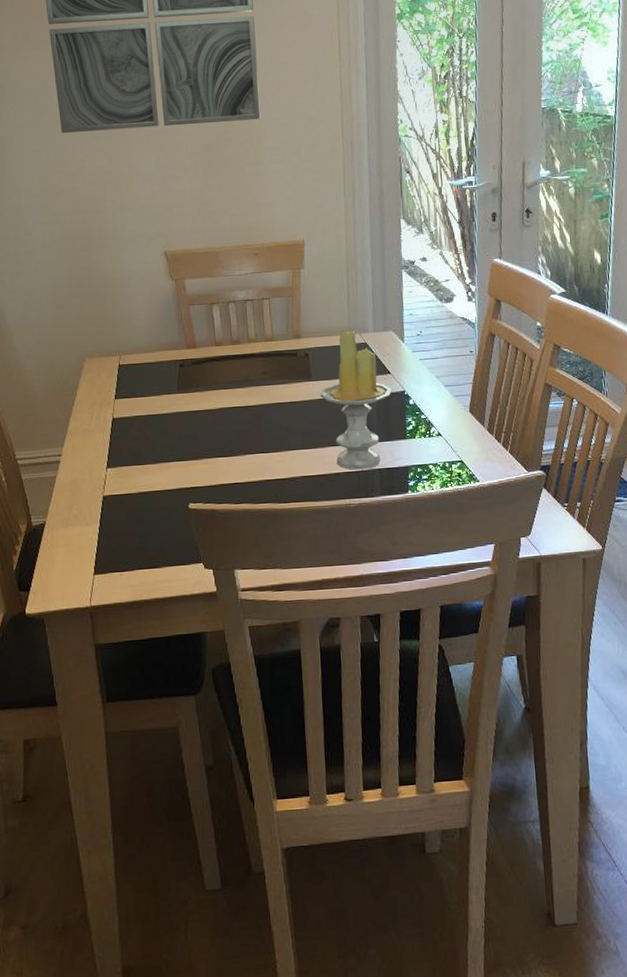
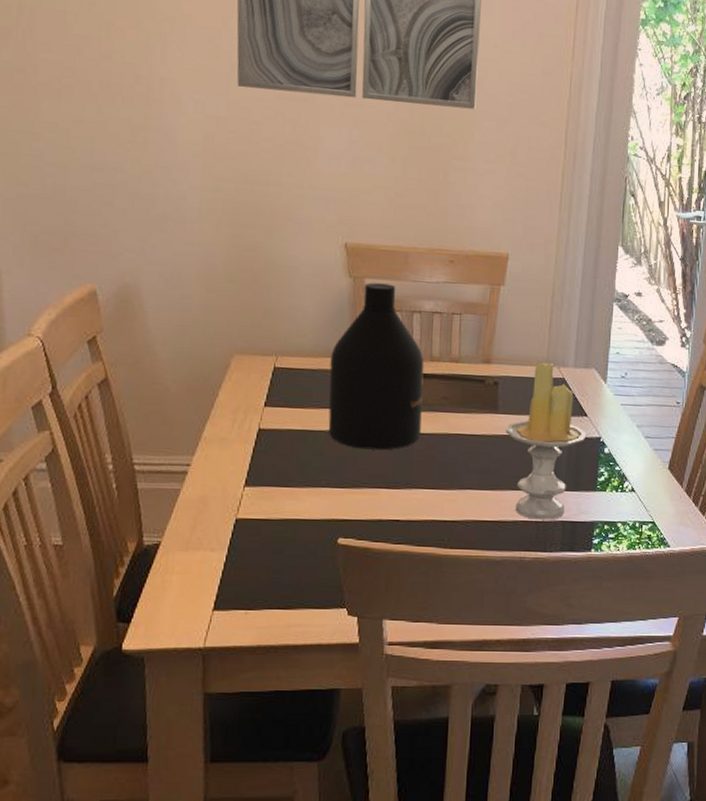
bottle: none [164,281,247,426] -> present [328,282,424,450]

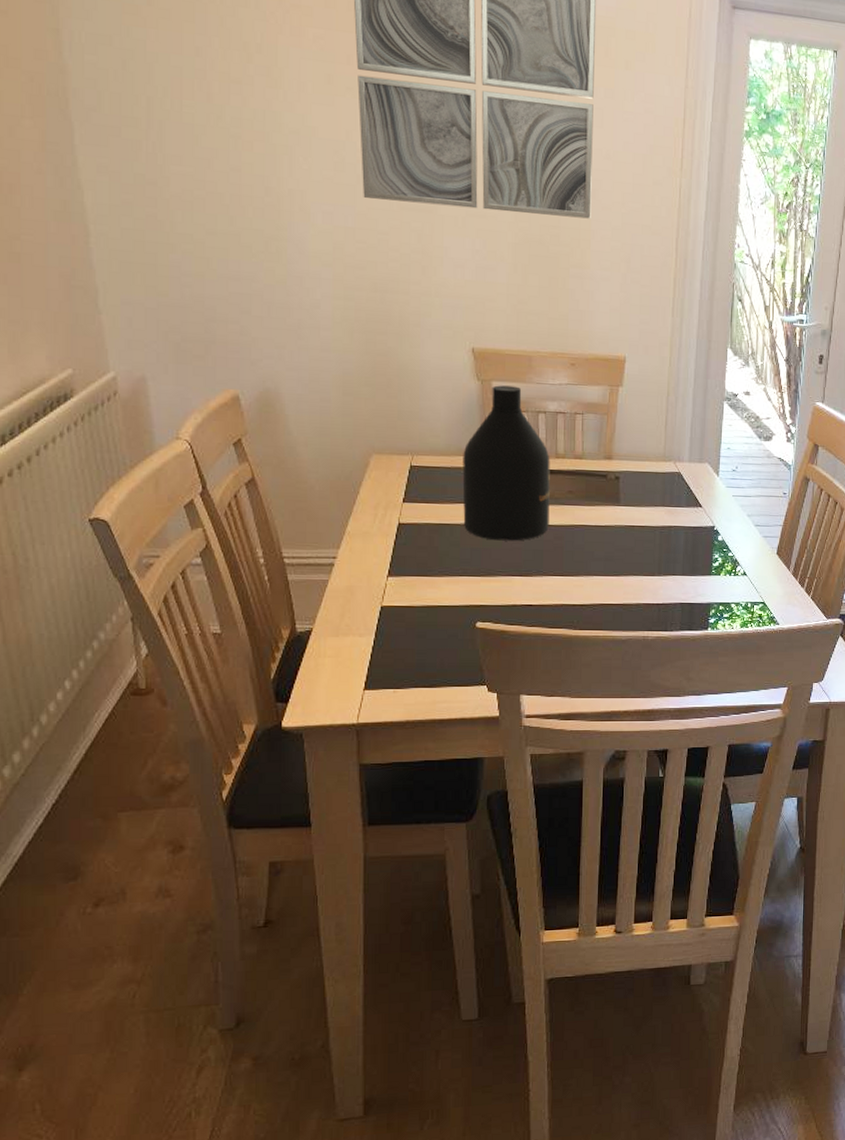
candle: present [505,362,587,520] -> none [627,457,702,602]

